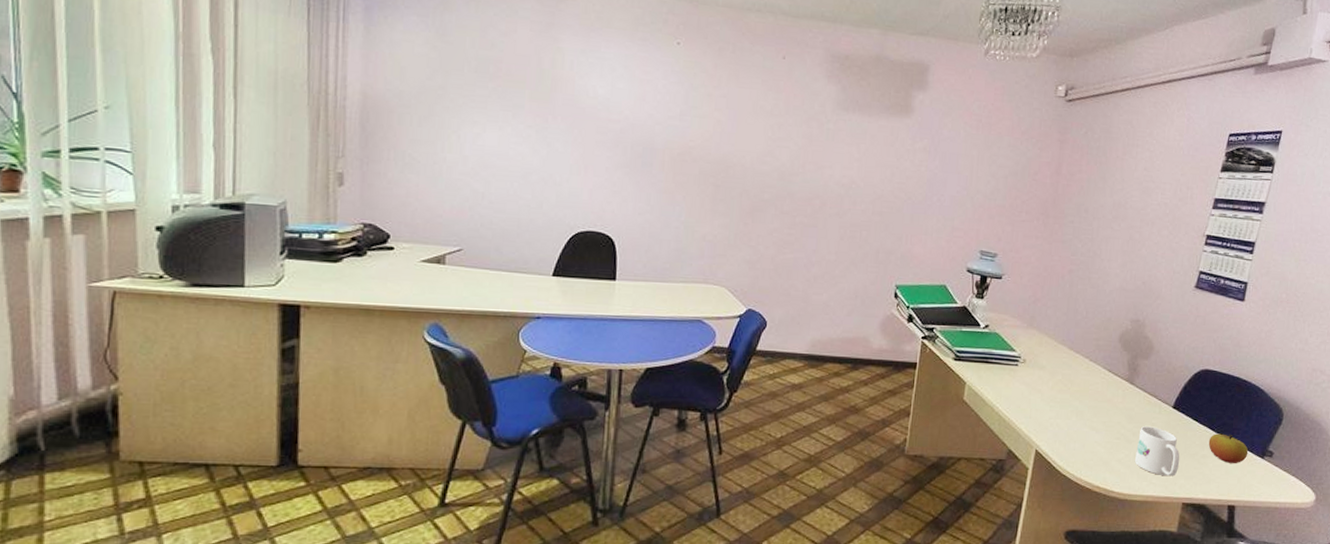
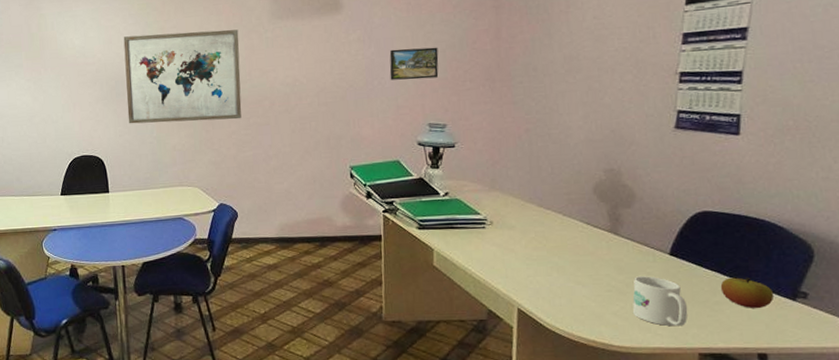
wall art: none [652,96,798,216] -> present [123,29,242,124]
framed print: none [950,166,1001,204] -> present [389,47,439,80]

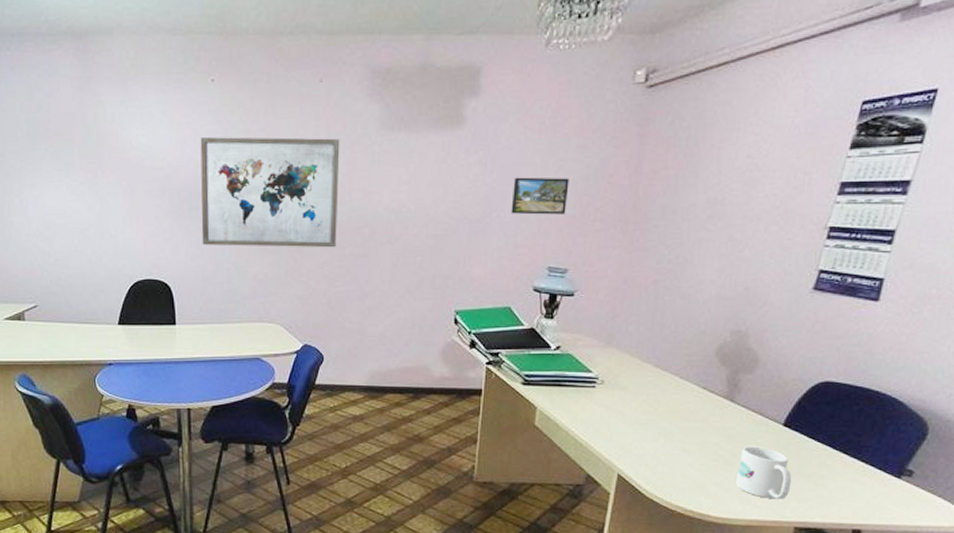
apple: present [720,277,775,308] -> none [828,452,881,484]

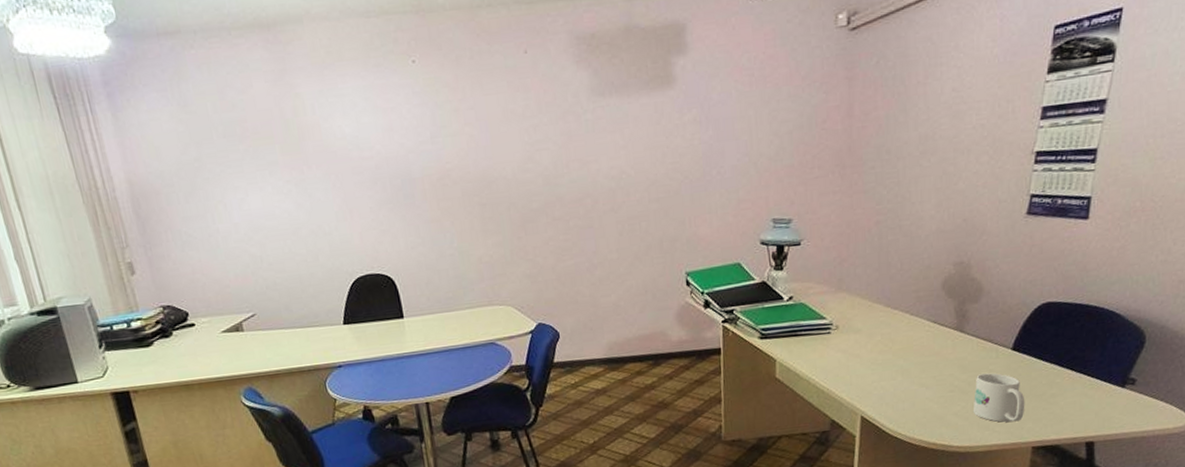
wall art: present [200,137,340,248] -> none [407,110,559,233]
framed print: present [511,177,569,215] -> none [729,127,785,169]

